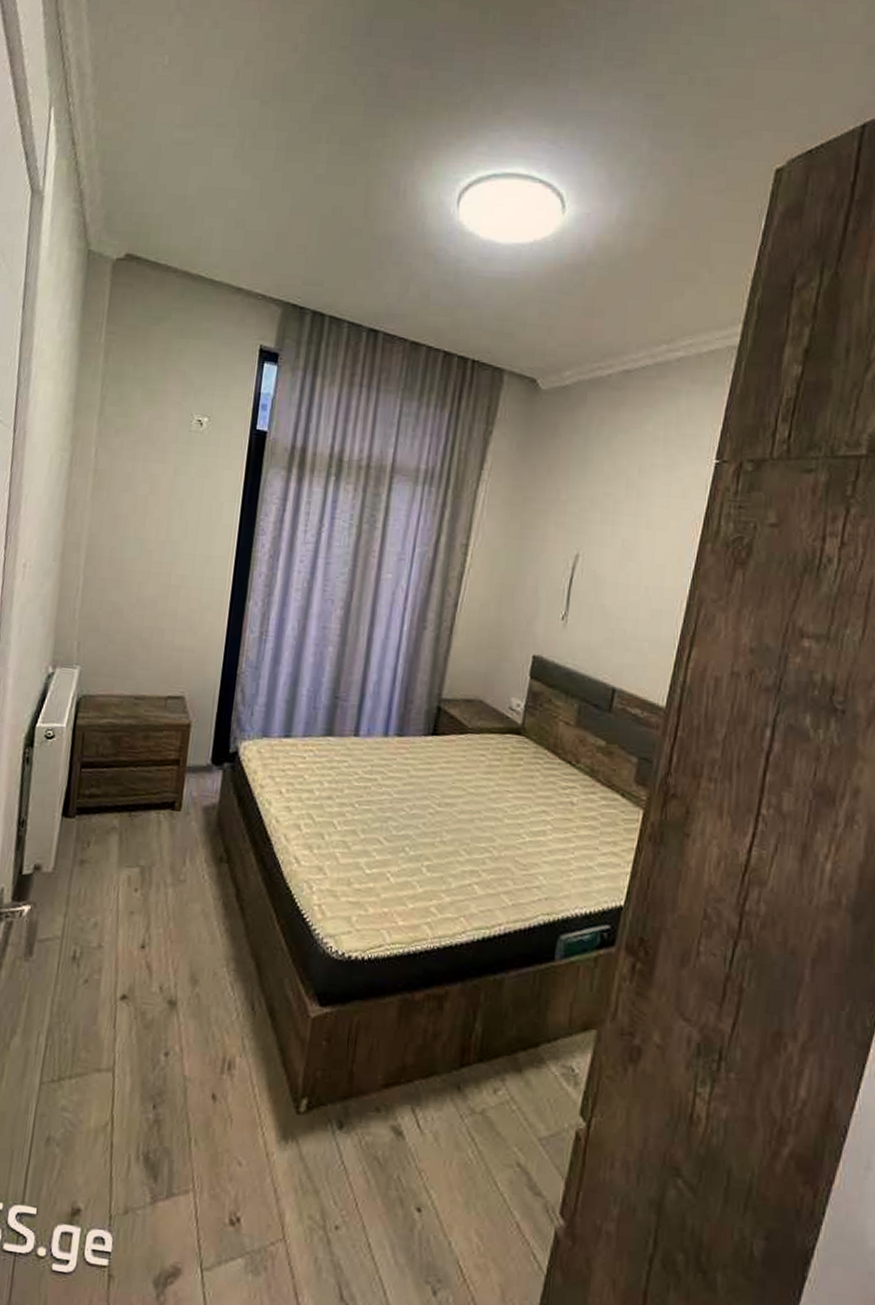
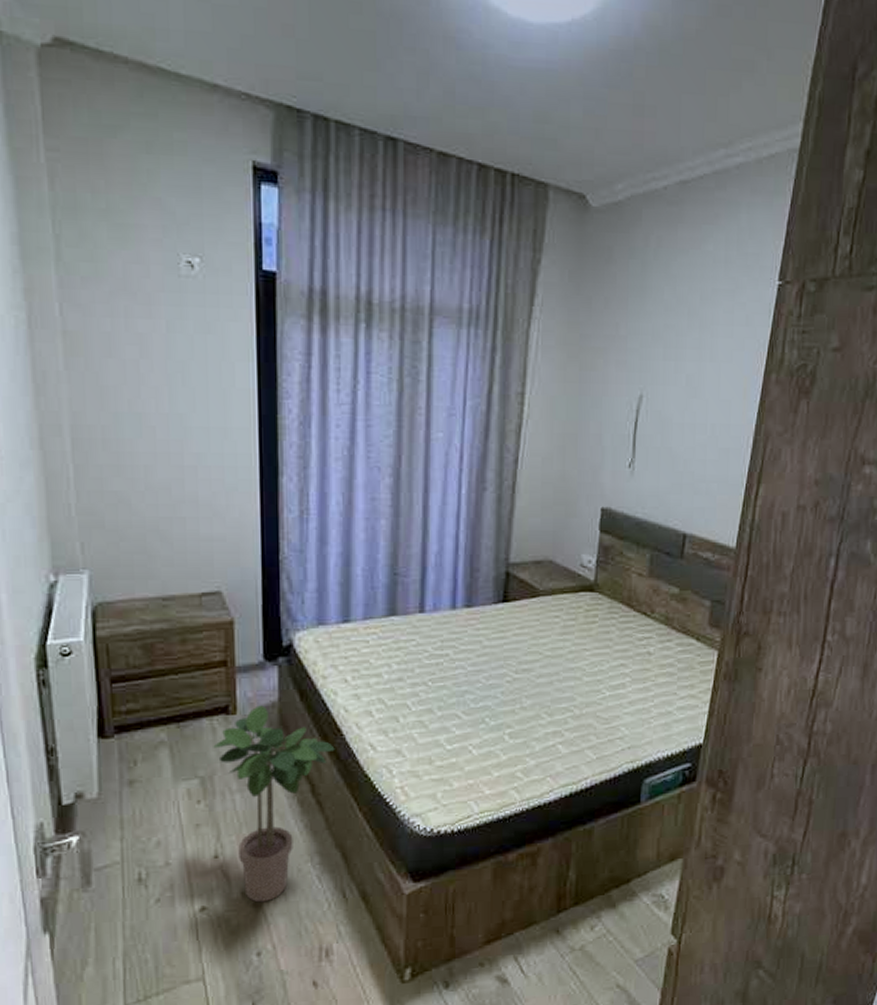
potted plant: none [156,805,263,1001] -> present [213,705,335,903]

